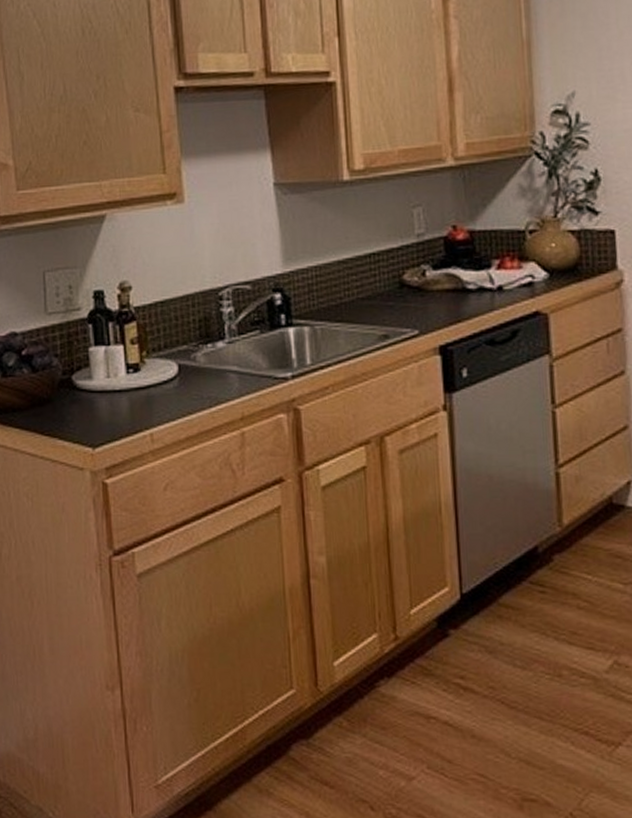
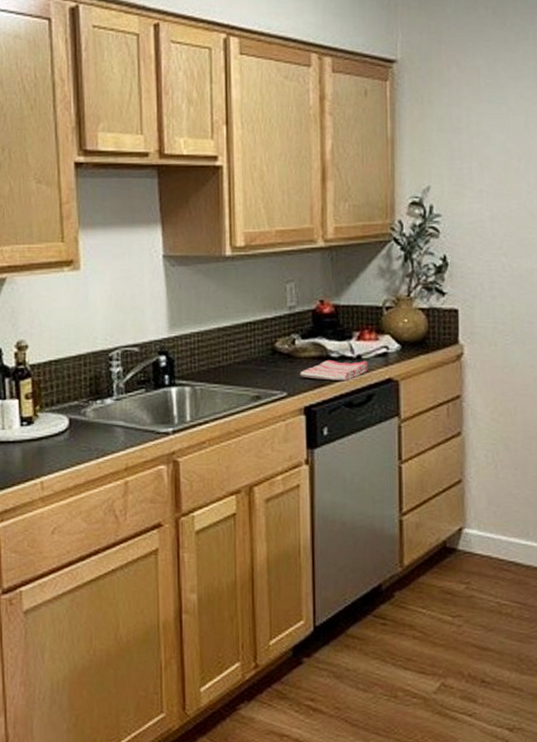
dish towel: none [432,292,511,316] -> present [300,359,368,382]

